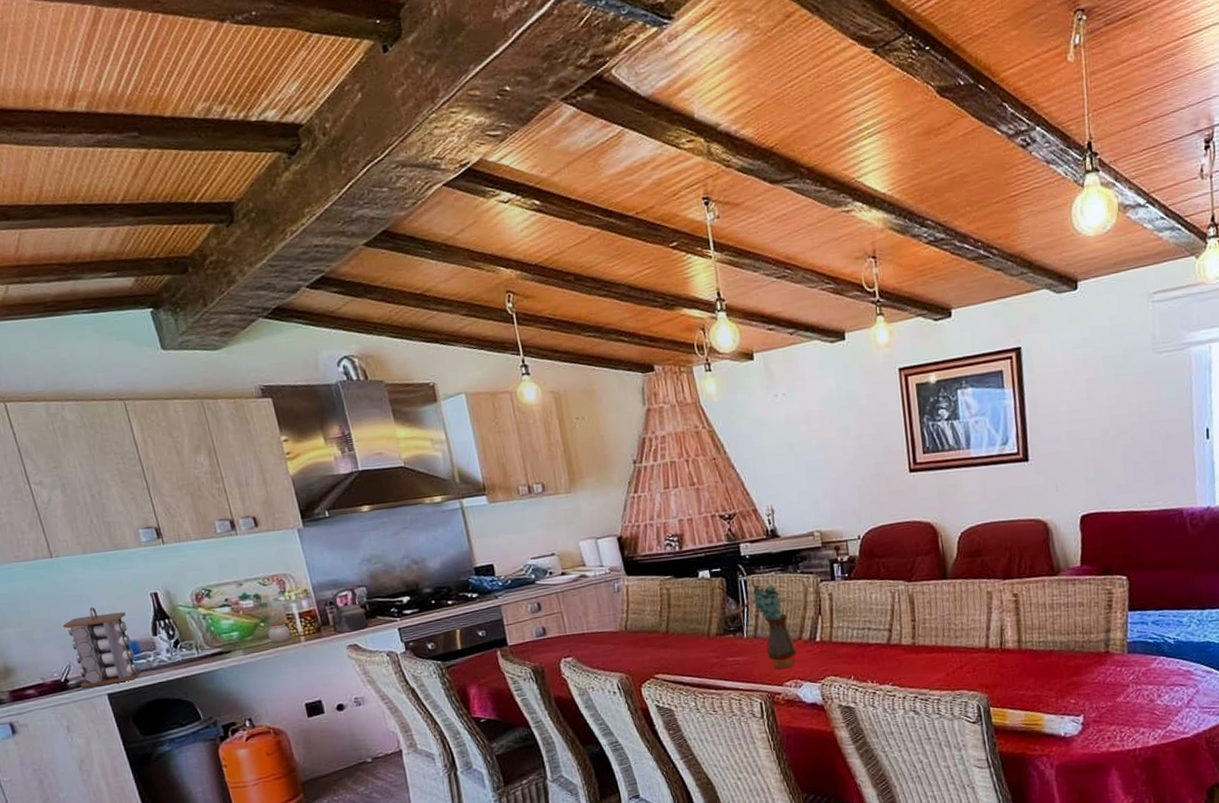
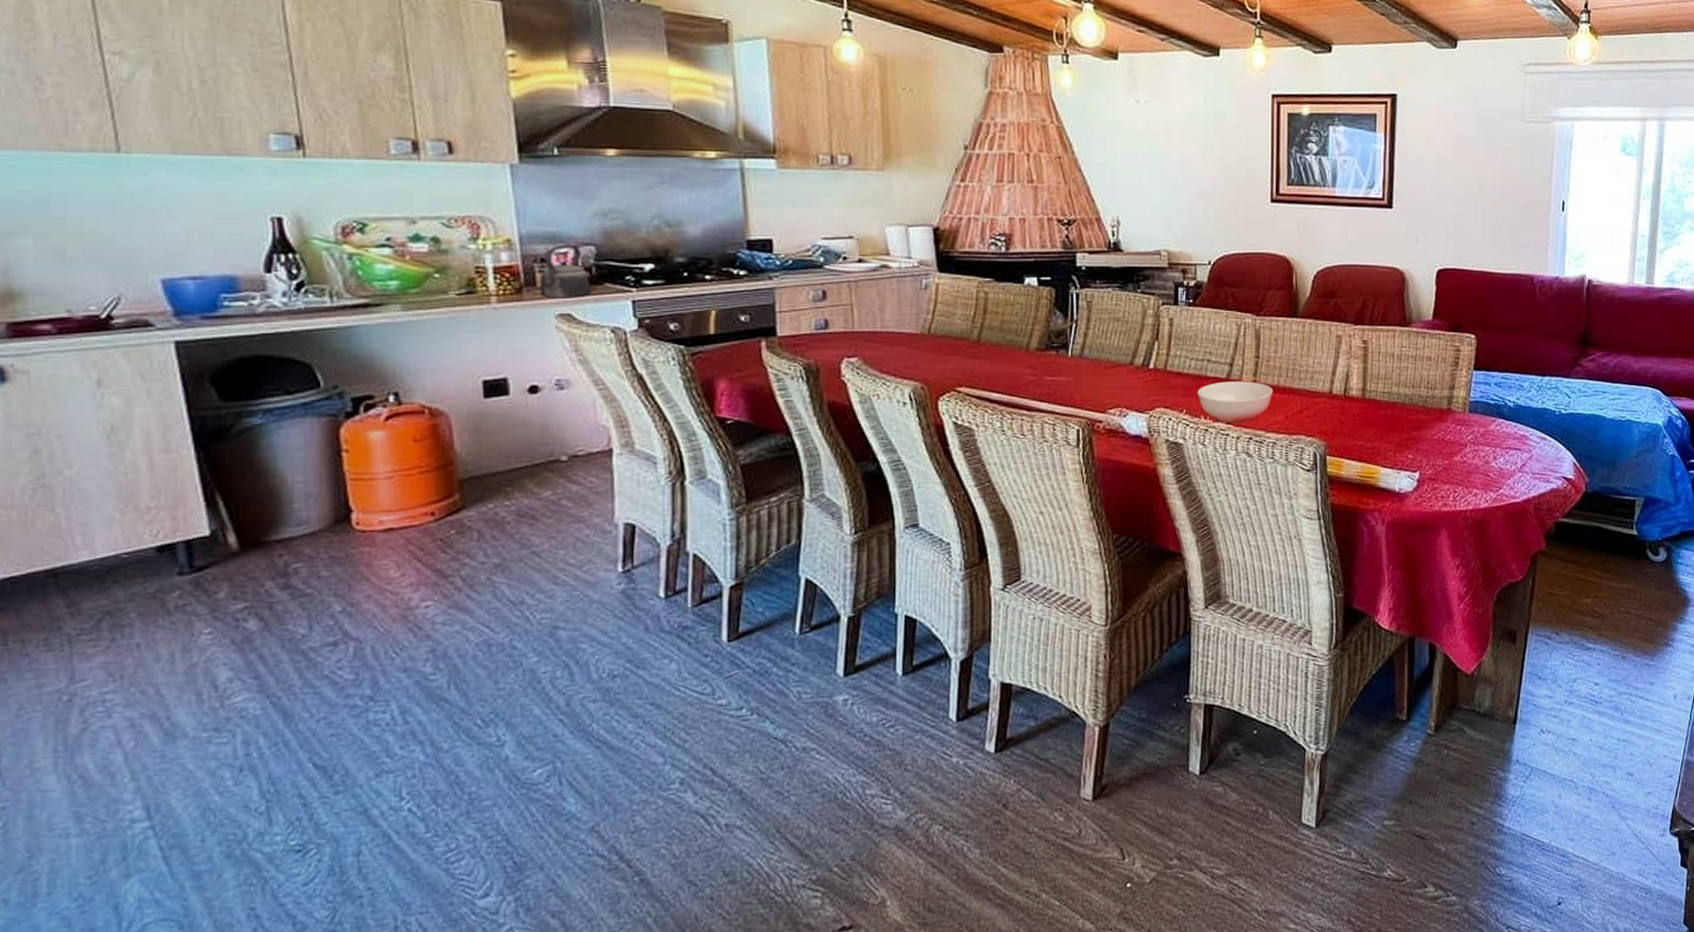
spice rack: present [63,606,142,688] -> none [118,224,238,330]
jar: present [267,621,291,644] -> none [443,275,478,302]
vase: present [752,583,797,670] -> none [1082,298,1127,395]
bowl: none [862,644,933,686] -> present [1197,381,1273,424]

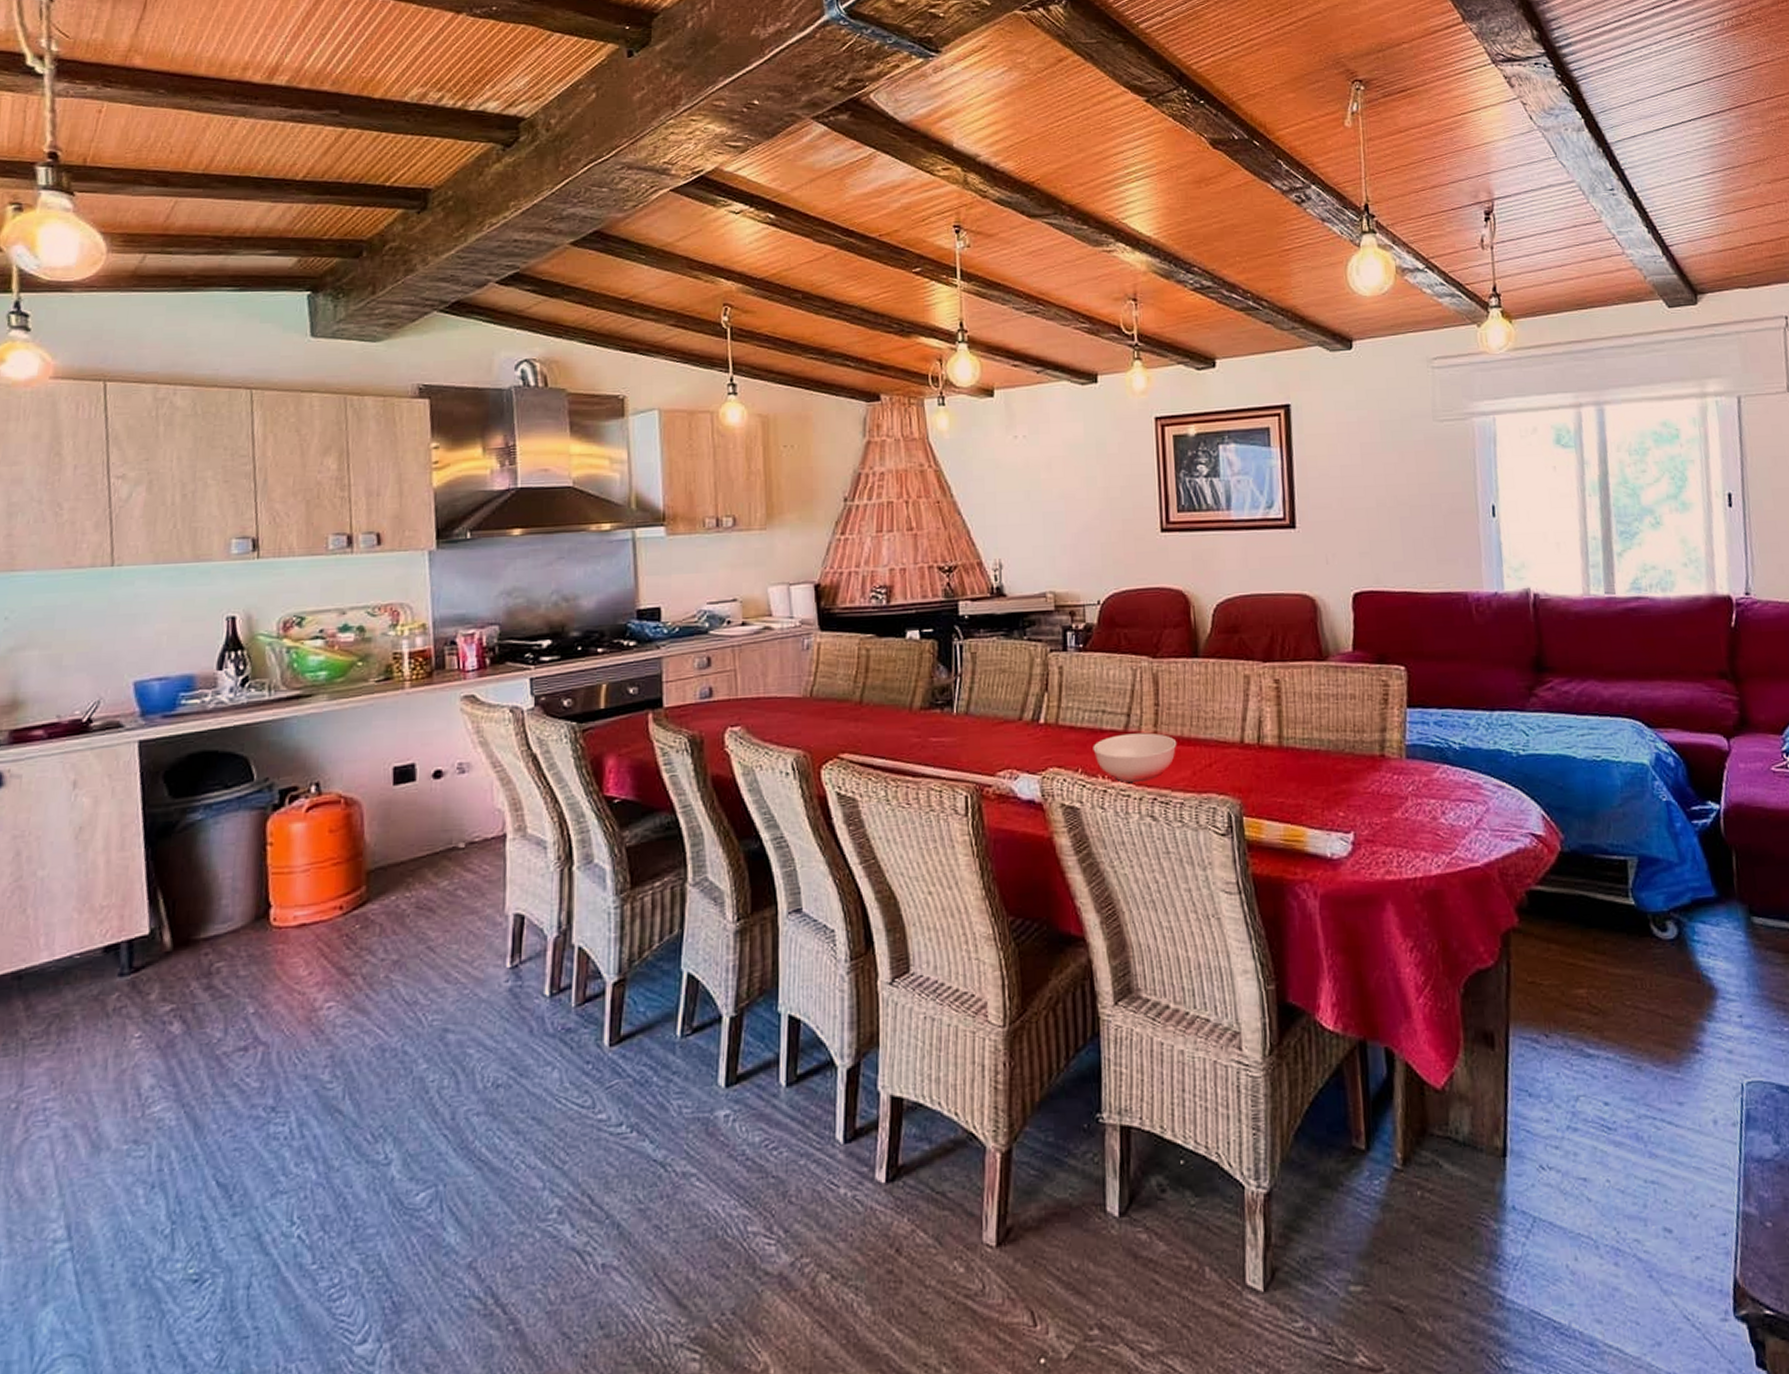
kettle: present [540,245,590,298] -> none [448,625,493,681]

